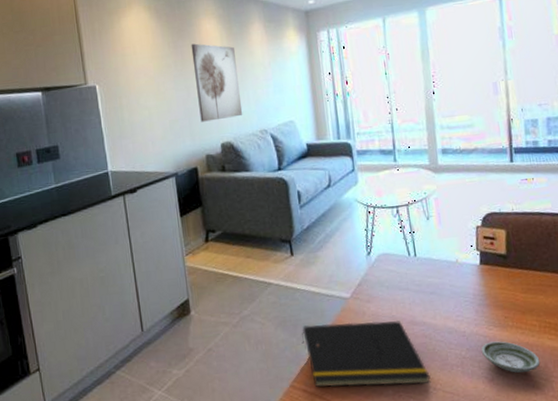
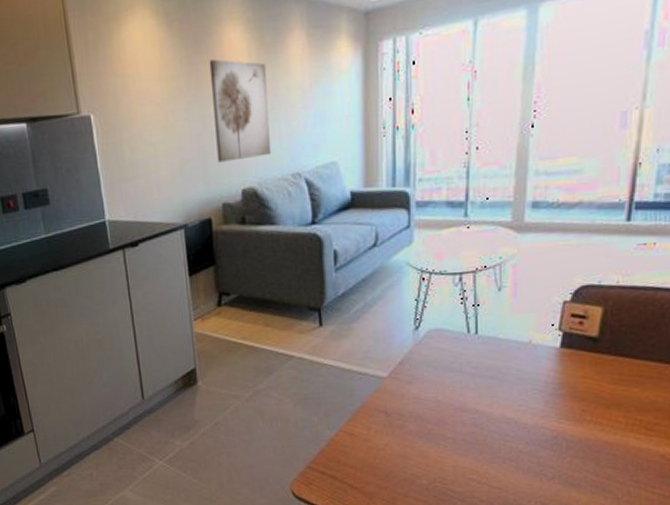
notepad: present [302,321,431,387] -> none [324,404,475,477]
saucer: present [481,341,541,373] -> none [544,436,619,473]

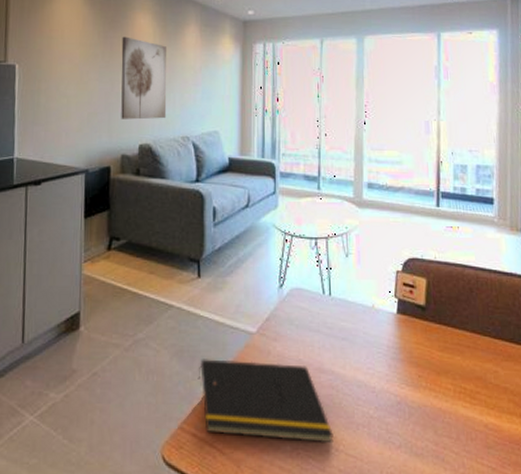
notepad: none [324,404,475,477] -> present [198,359,334,444]

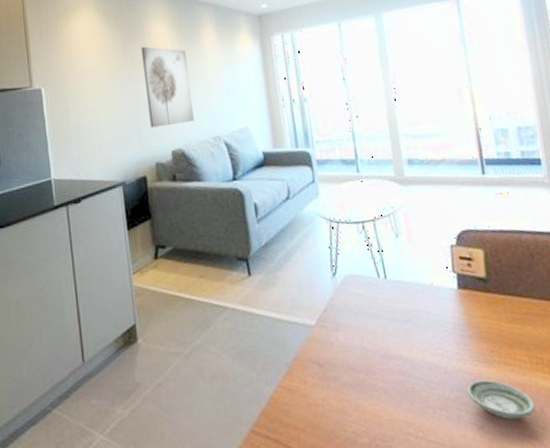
notepad: present [198,359,334,444] -> none [262,353,412,434]
saucer: none [390,402,453,442] -> present [466,379,536,419]

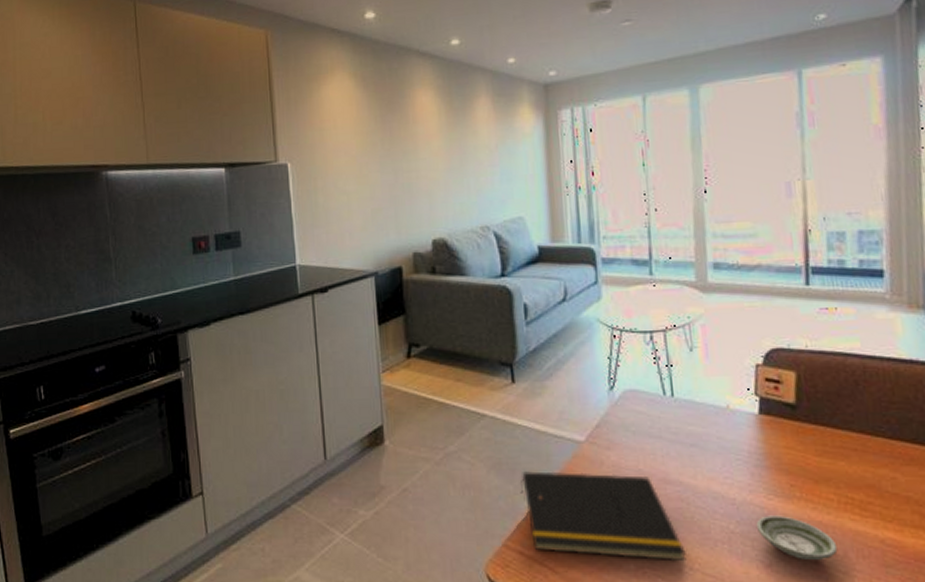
wall art: present [141,46,195,128] -> none [402,118,461,213]
notepad: none [262,353,412,434] -> present [520,471,687,562]

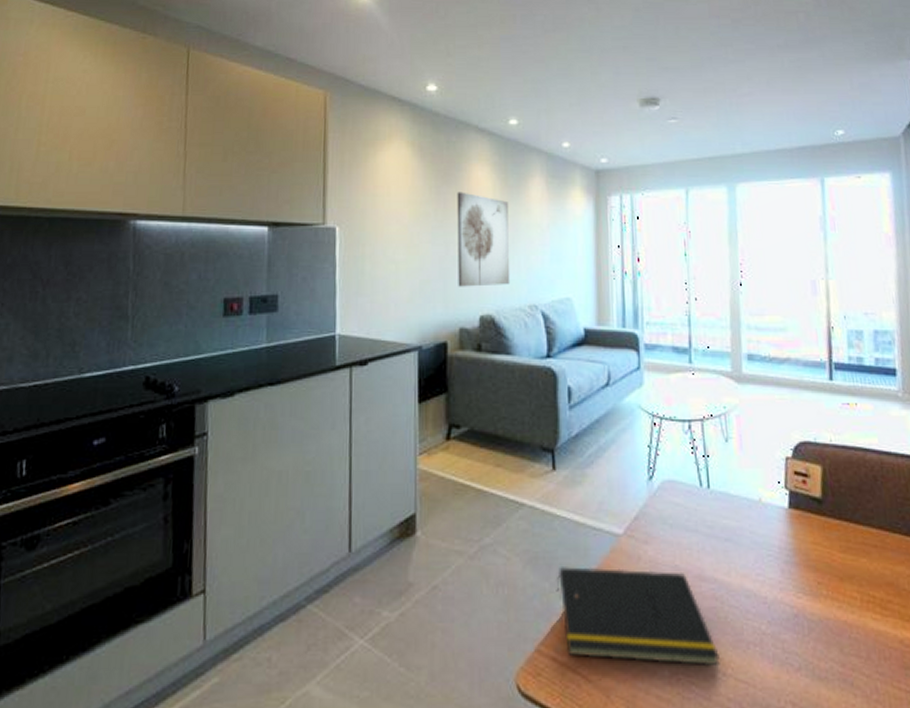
wall art: none [402,118,461,213] -> present [457,192,511,287]
saucer: present [756,515,838,560] -> none [786,615,862,662]

